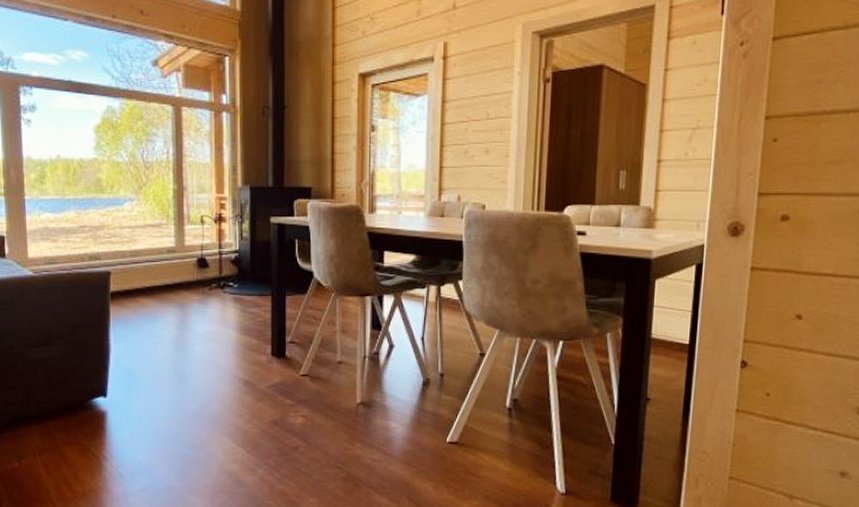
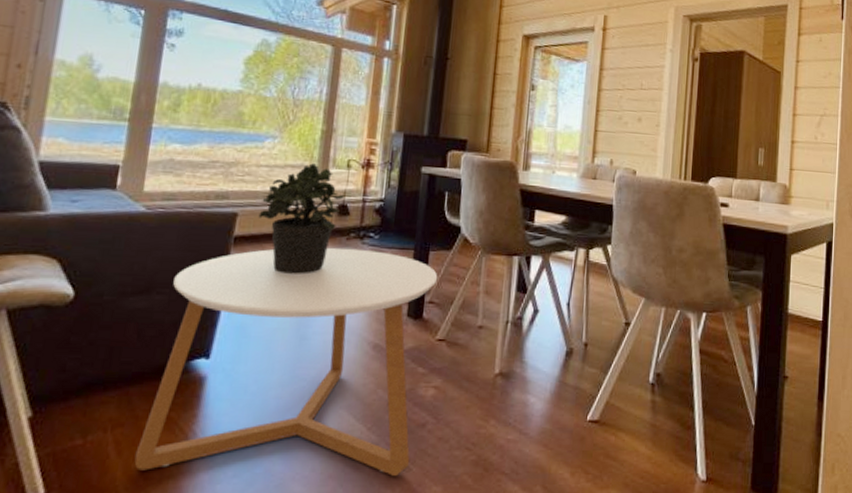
coffee table: none [61,297,296,490] -> present [134,247,438,476]
potted plant: none [128,222,202,323] -> present [258,163,344,275]

